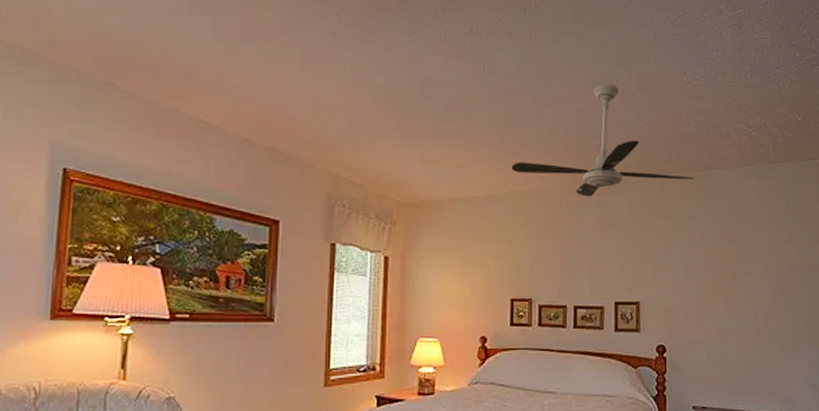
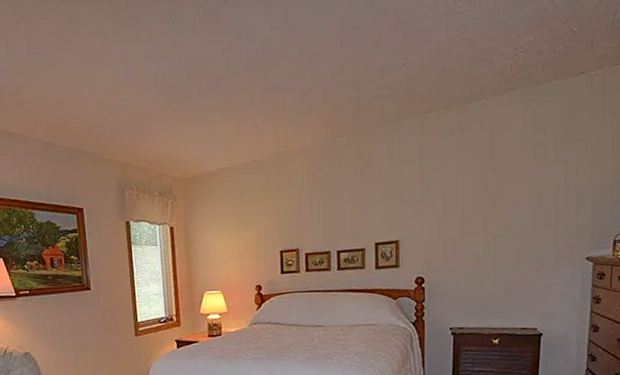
ceiling fan: present [511,84,694,197] -> none [273,29,454,149]

